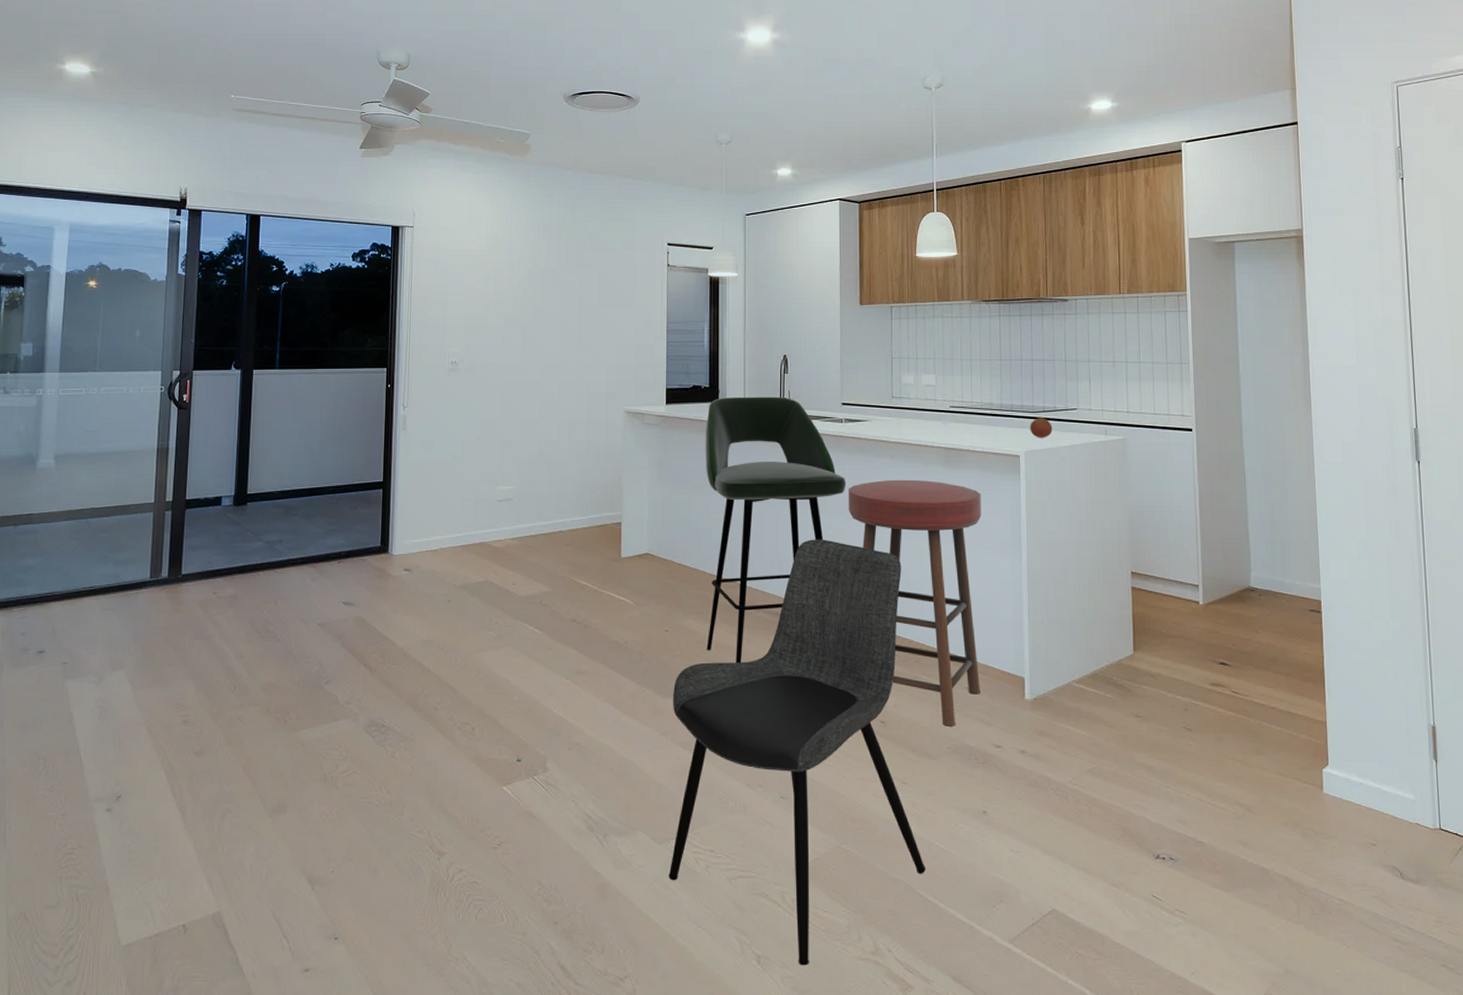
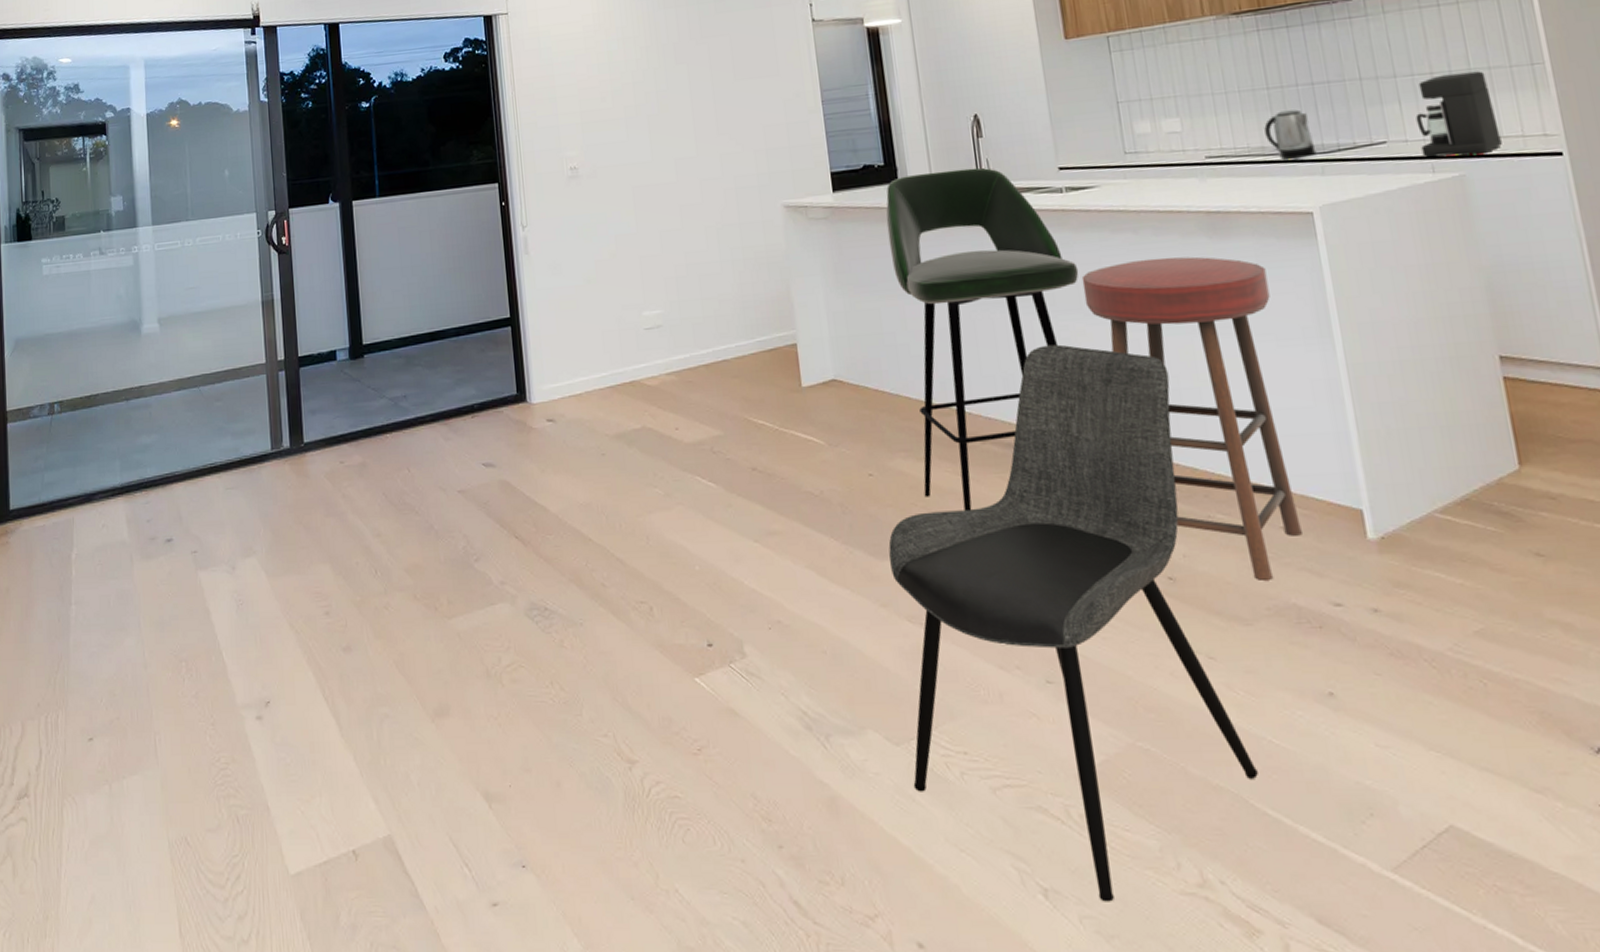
kettle: none [994,378,1028,415] -> present [1264,109,1317,160]
fruit: present [1030,418,1053,438] -> none [1321,158,1356,187]
coffee maker: none [1099,364,1154,425] -> present [1415,71,1502,157]

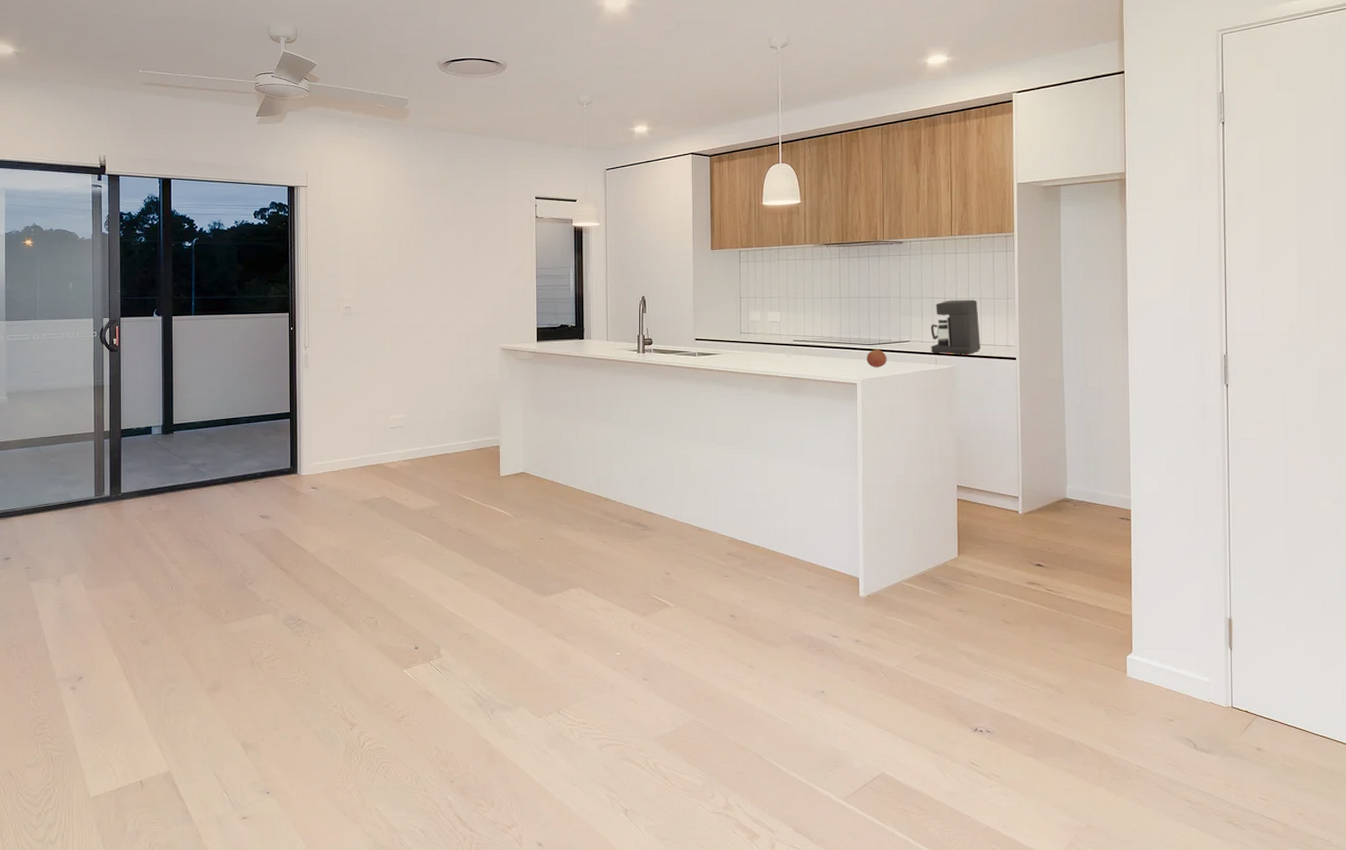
bar stool: present [886,167,1079,512] -> none [572,333,700,566]
dining chair: present [888,344,1258,902] -> none [547,459,770,818]
bar stool: present [1081,256,1302,580] -> none [701,405,822,619]
kettle: present [1264,109,1317,160] -> none [834,314,865,347]
fruit: none [1321,158,1356,187] -> present [866,349,887,368]

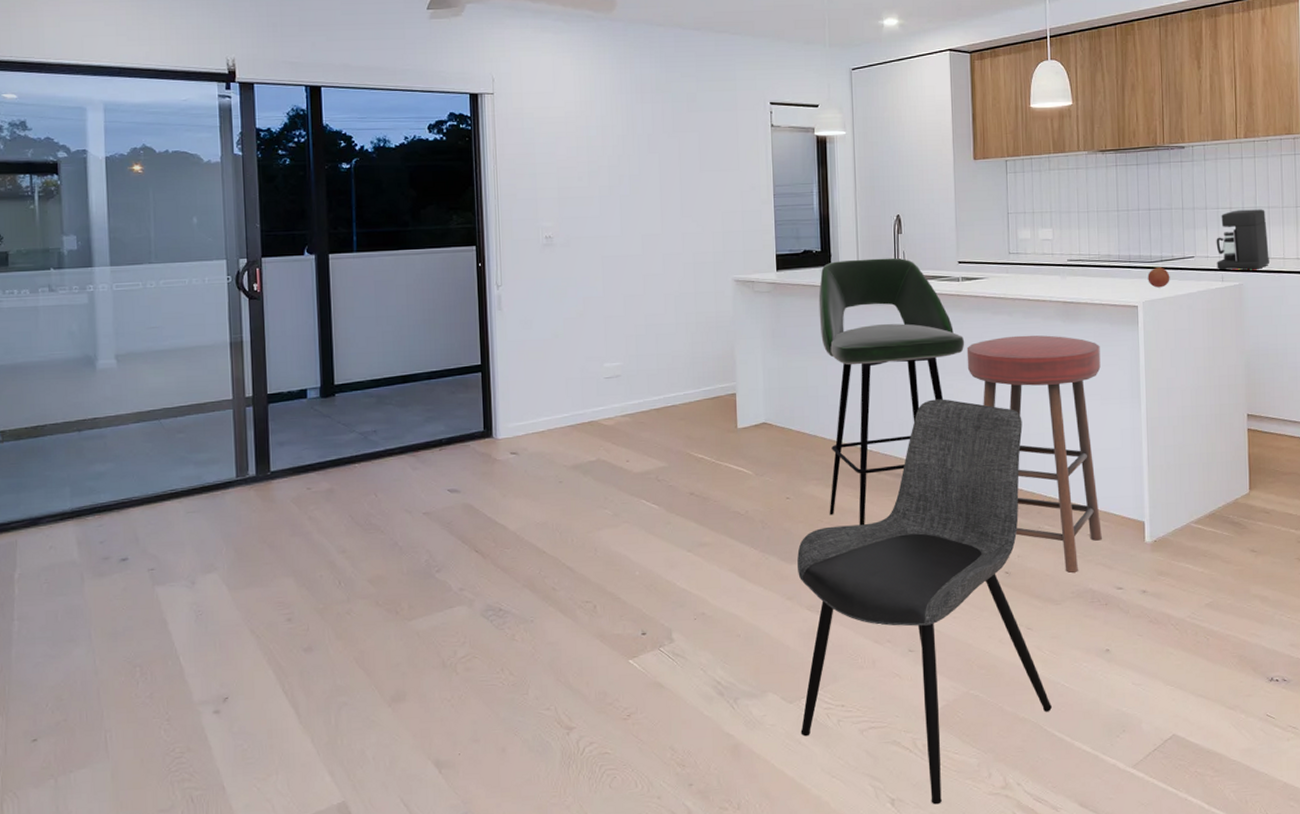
dining chair: none [547,459,770,818] -> present [797,399,1052,805]
bar stool: none [572,333,700,566] -> present [818,258,965,526]
bar stool: none [701,405,822,619] -> present [966,335,1102,573]

